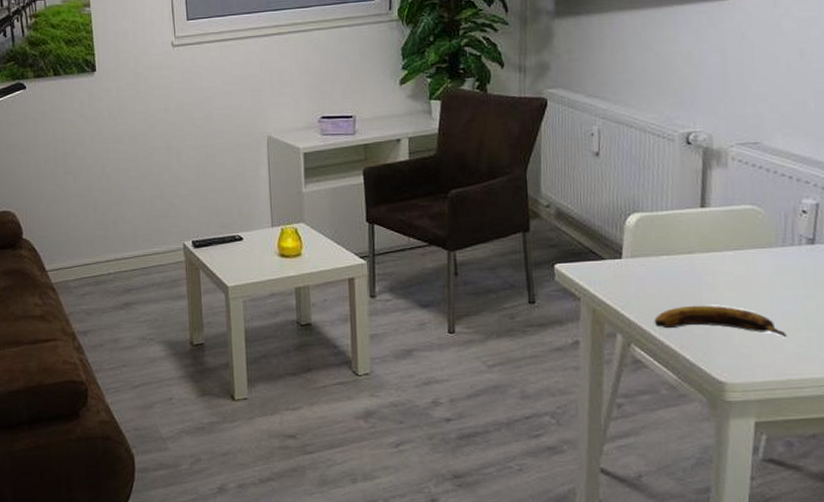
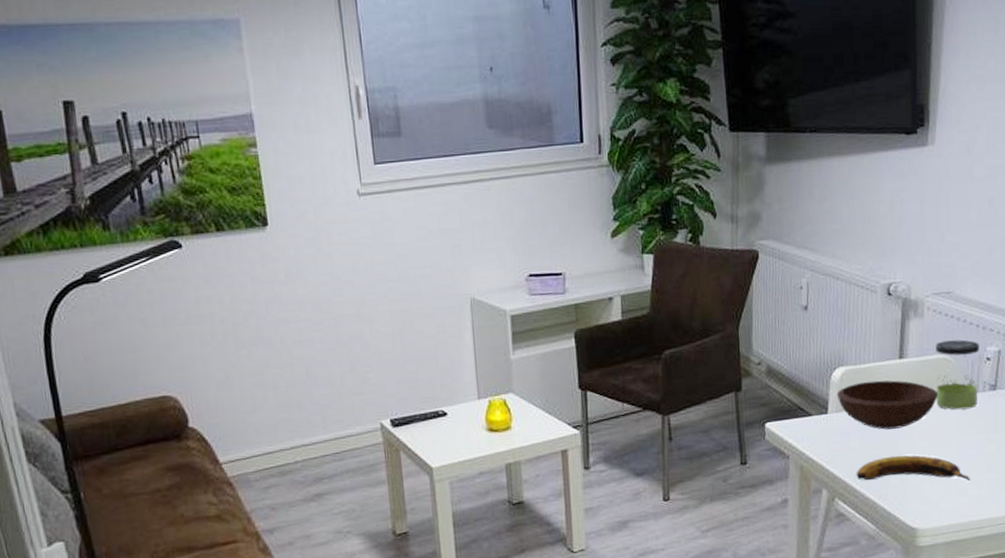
bowl: none [631,228,747,278] -> present [836,380,938,430]
jar: none [742,191,793,263] -> present [935,339,979,410]

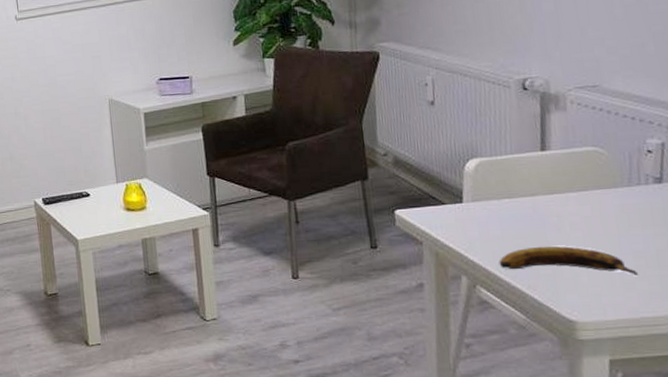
bowl: present [836,380,938,430] -> none [471,171,591,220]
jar: present [935,339,979,410] -> none [583,132,640,203]

